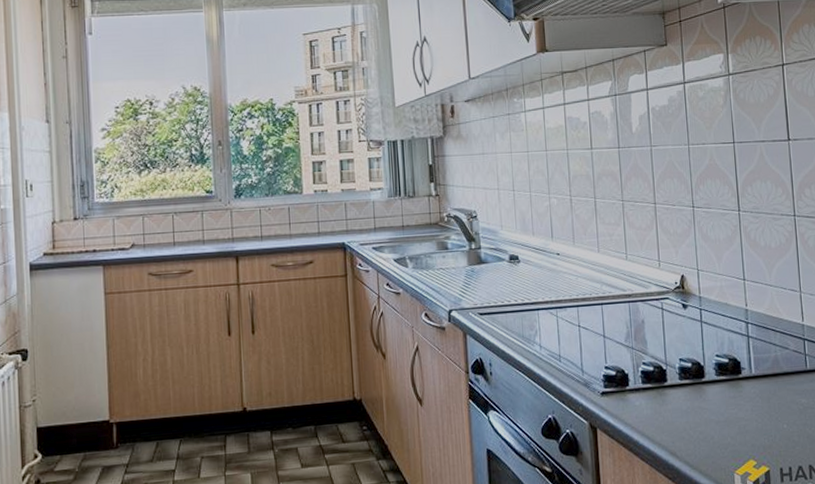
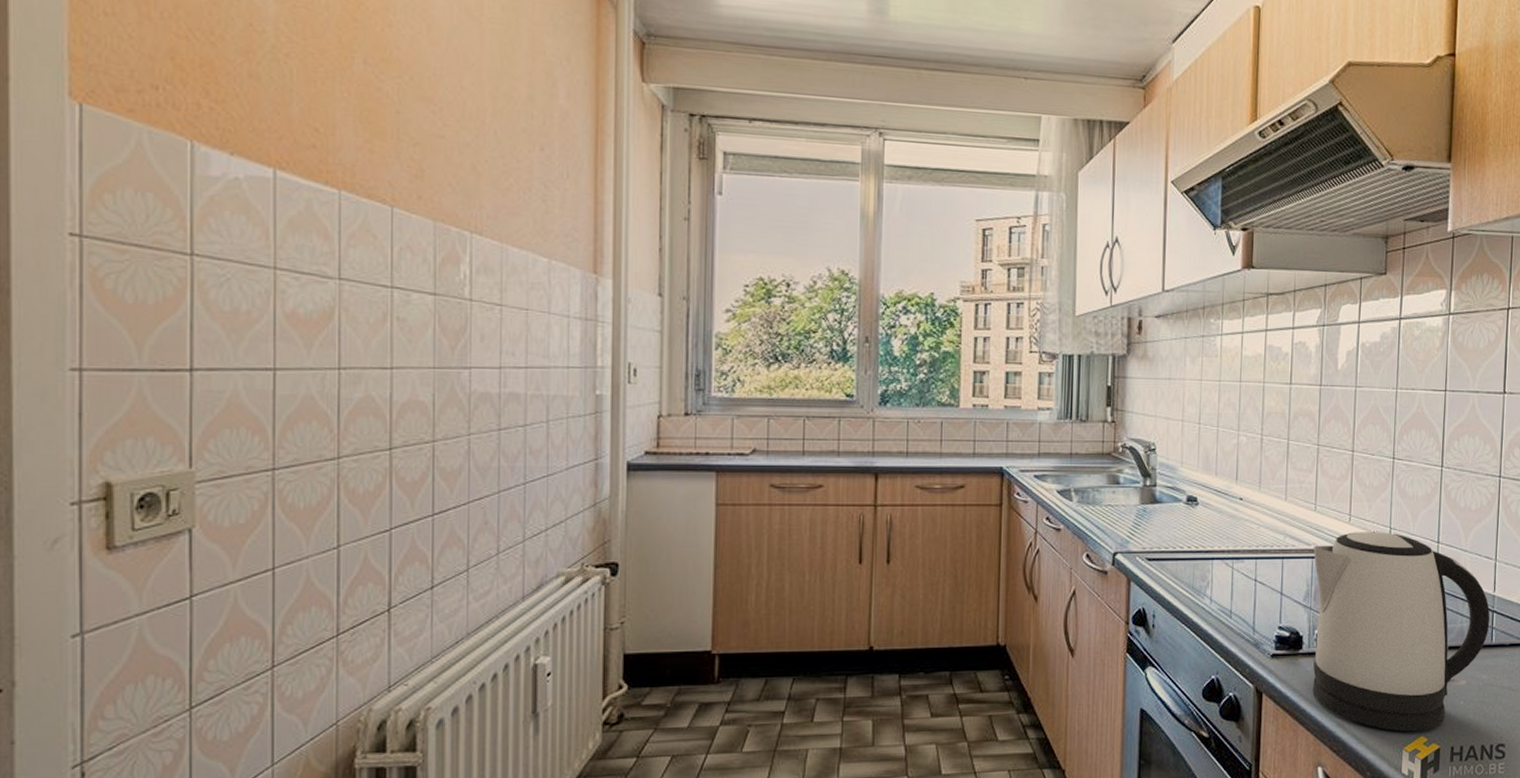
kettle: none [629,274,803,457] -> present [1312,532,1490,732]

